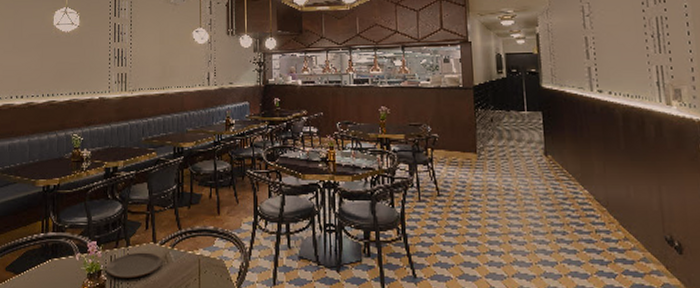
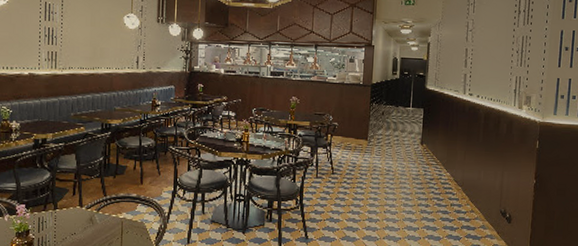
plate: present [106,252,163,279] -> none [34,214,88,237]

